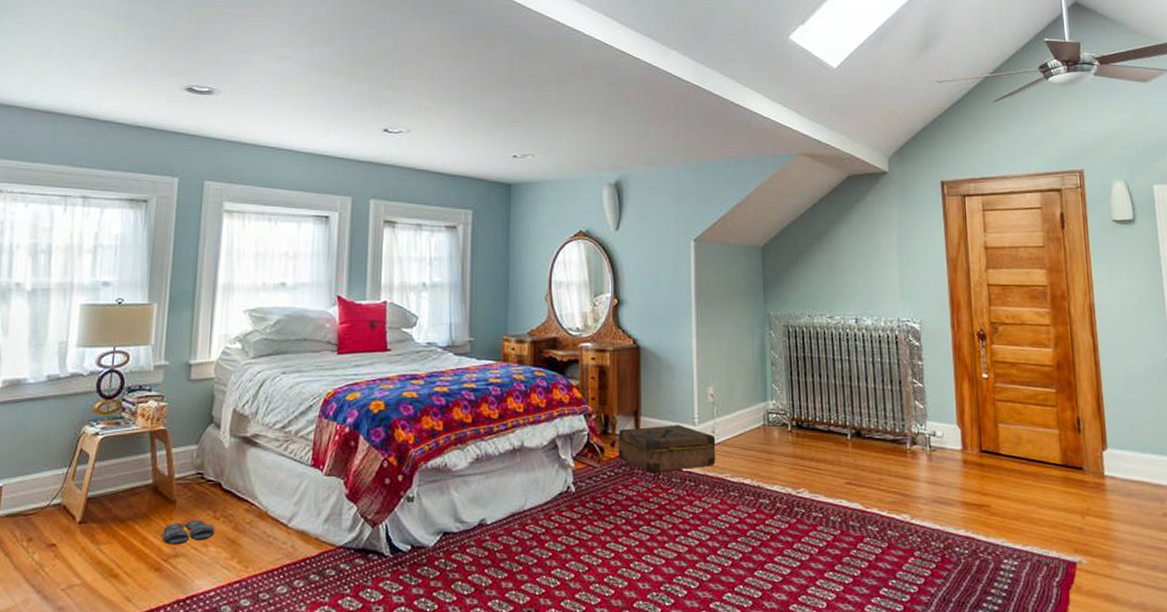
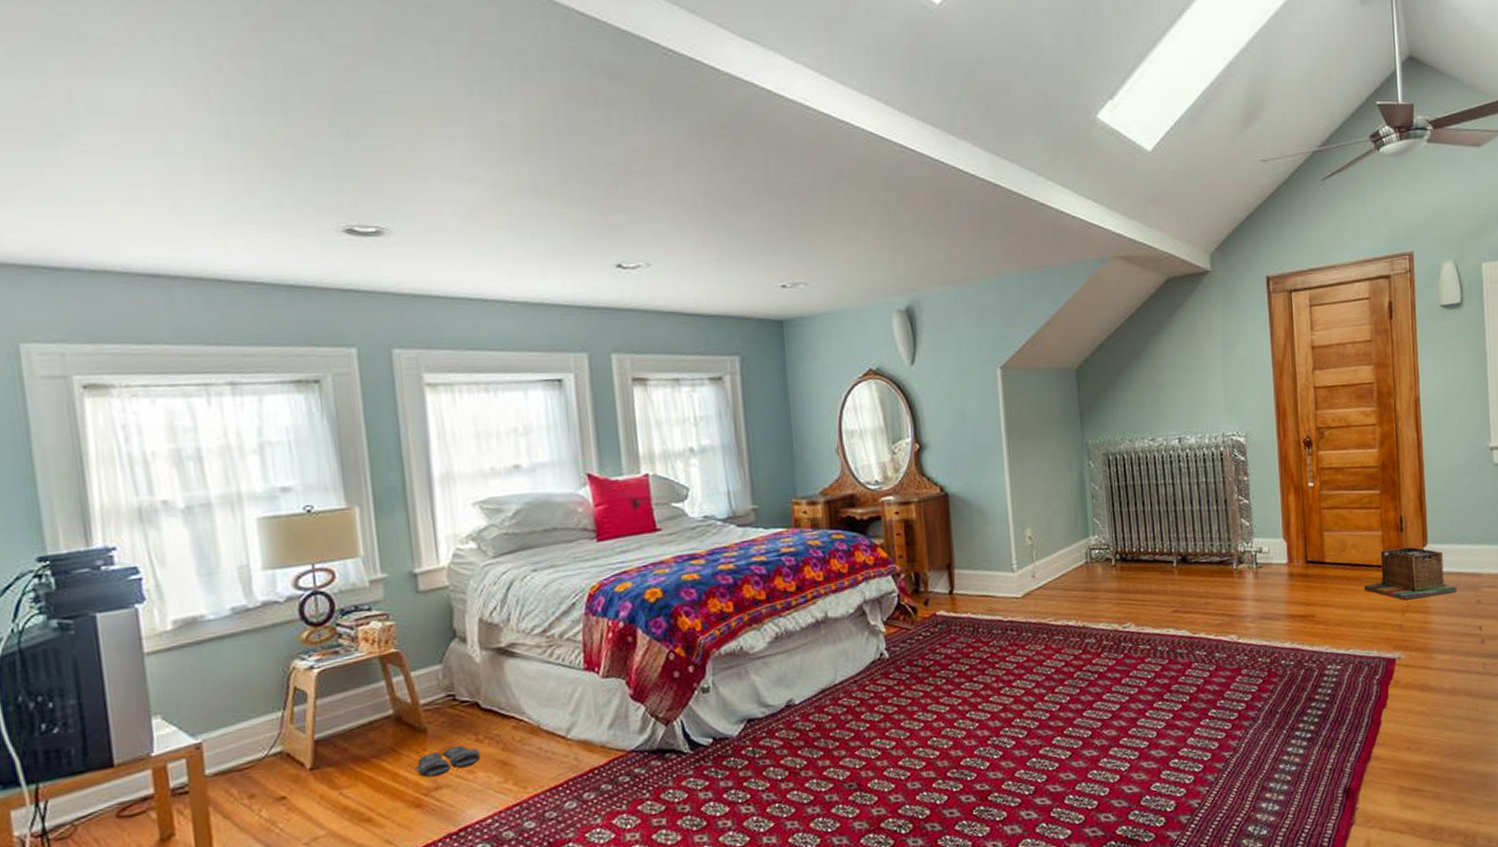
suitcase: present [618,425,716,473] -> none [931,573,1038,628]
laundry basket: none [1041,448,1141,503] -> present [1364,546,1458,601]

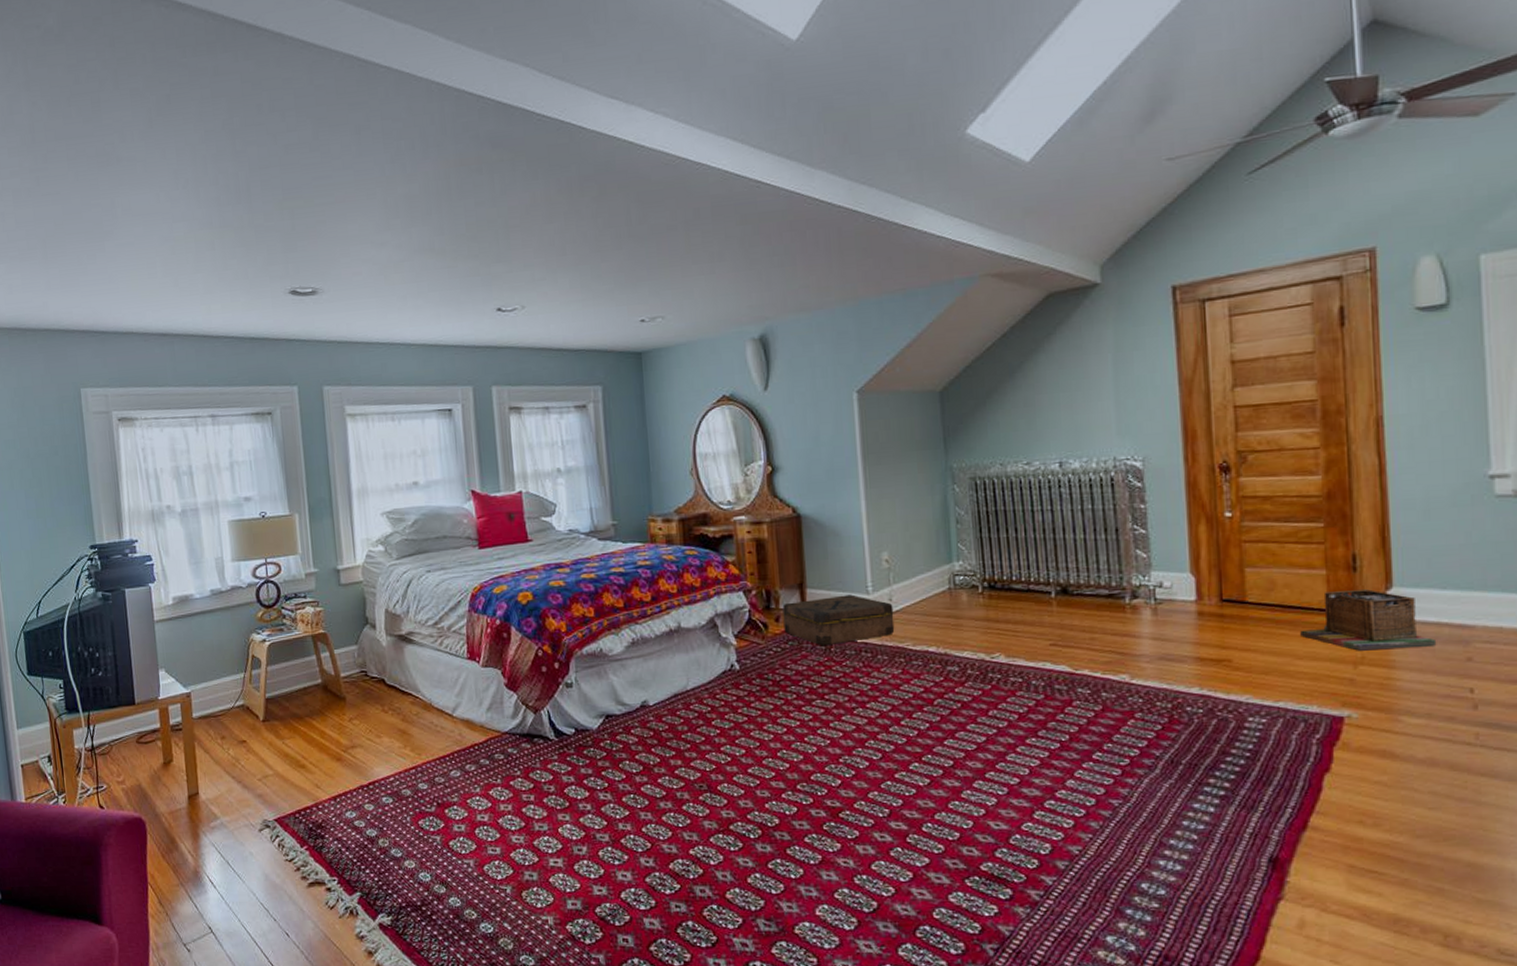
slippers: present [414,746,480,777] -> none [336,714,386,737]
suitcase: none [931,573,1038,628] -> present [782,594,895,646]

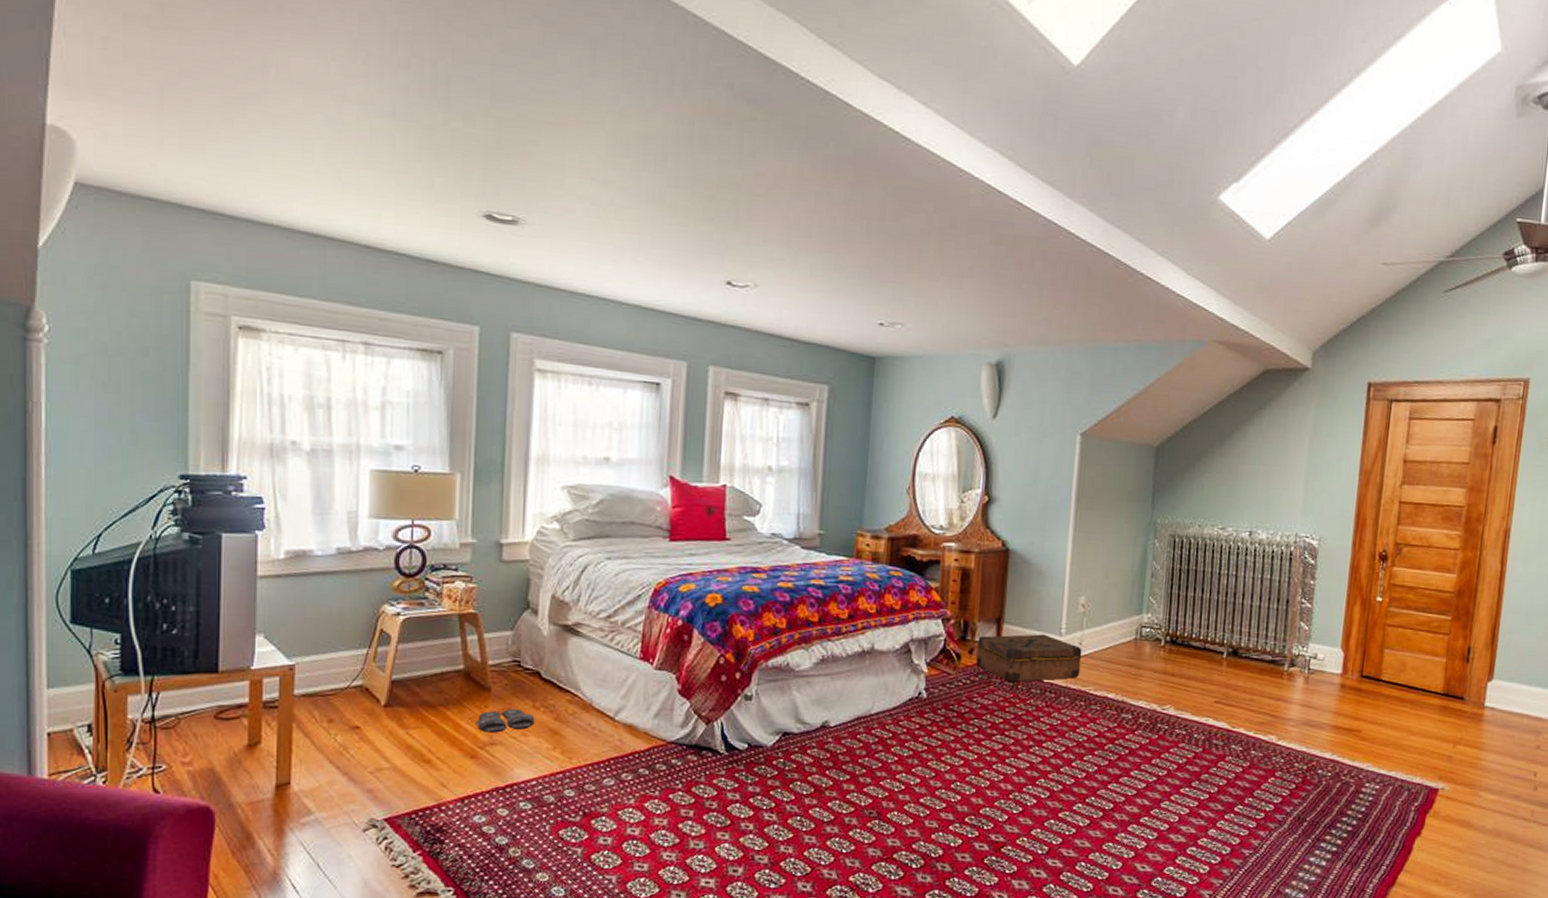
slippers: none [336,714,386,737] -> present [475,709,535,733]
laundry basket: present [1300,588,1437,651] -> none [1418,678,1517,734]

